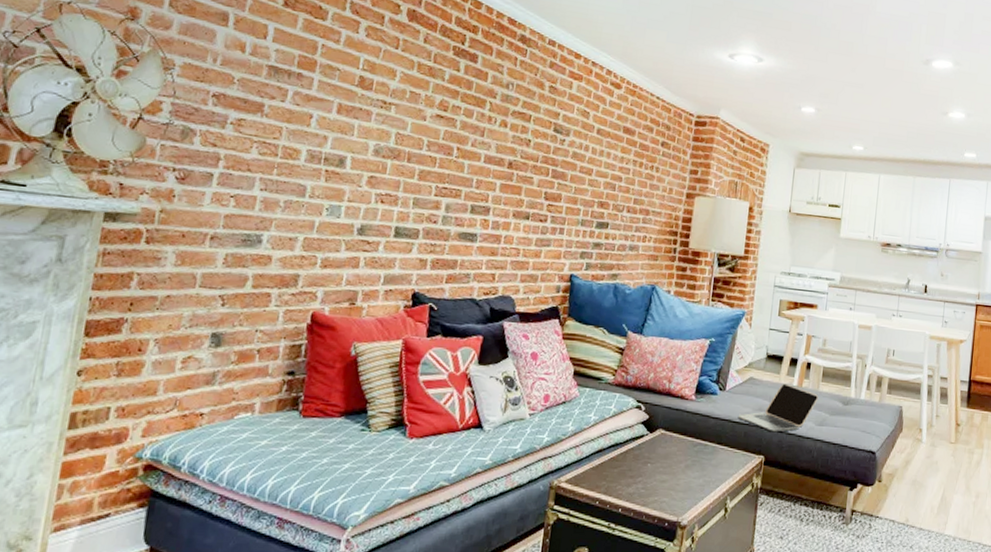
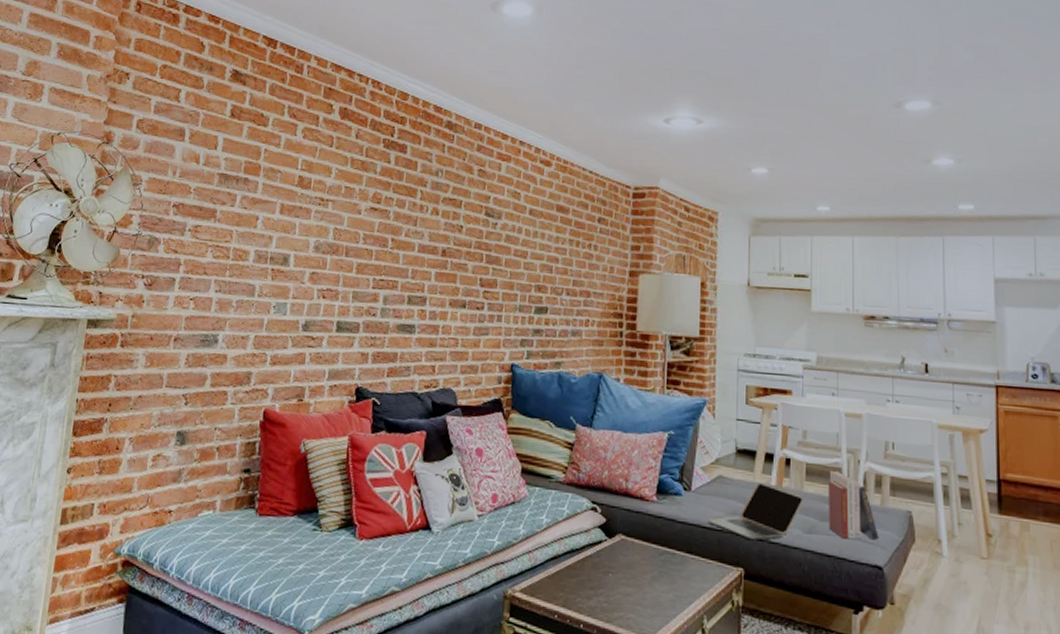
books: none [836,372,875,430] -> present [827,470,879,540]

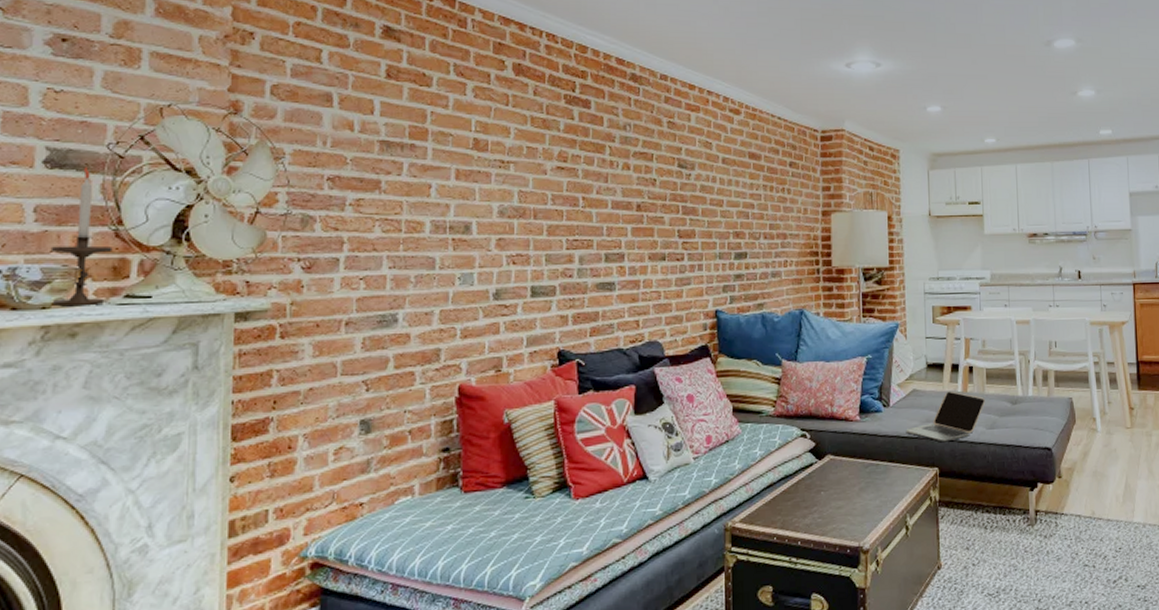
books: present [827,470,879,540] -> none [1004,371,1047,429]

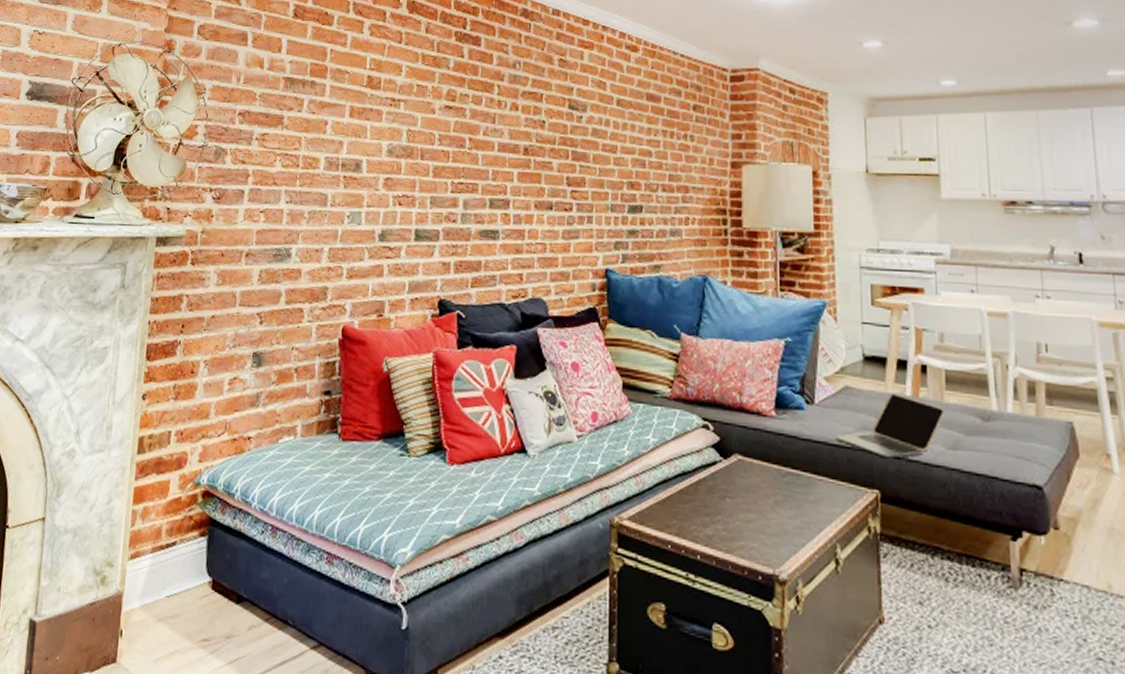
candlestick: present [50,166,113,307] -> none [22,98,69,223]

